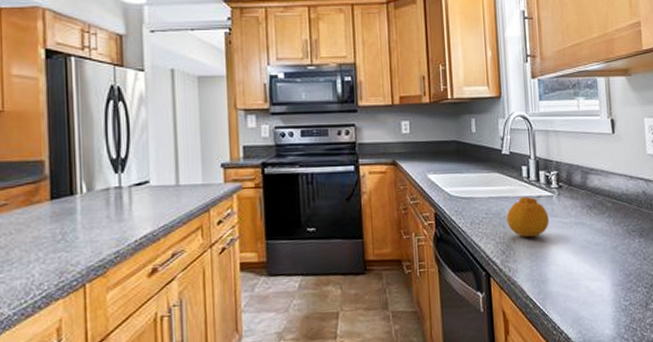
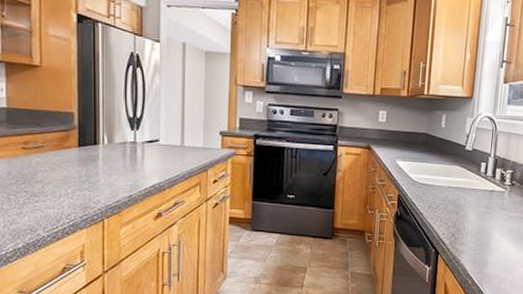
fruit: present [506,197,549,238] -> none [460,190,498,226]

